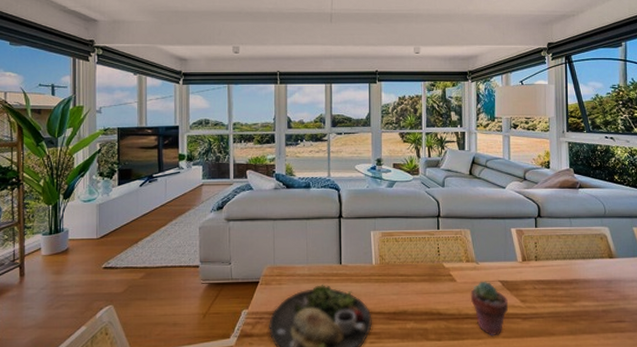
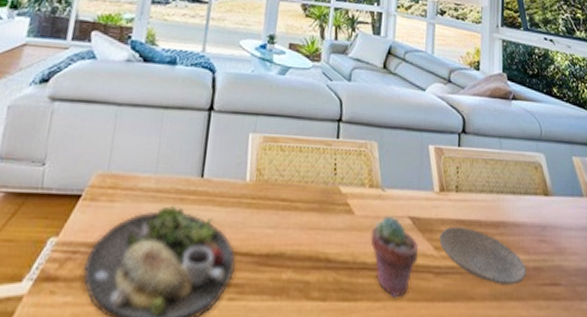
plate: none [524,285,597,324] -> present [439,227,527,285]

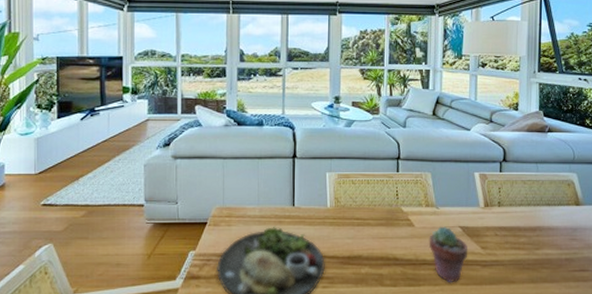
plate: present [439,227,527,285] -> none [485,232,560,272]

